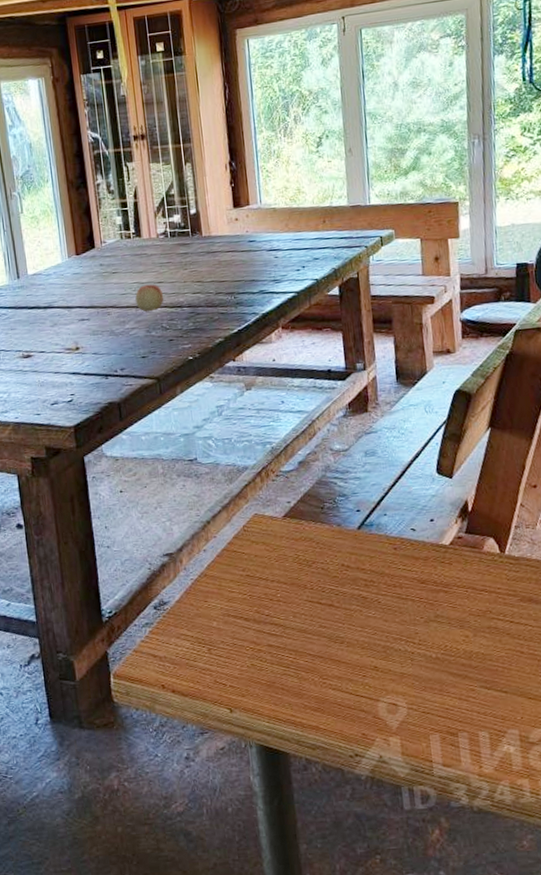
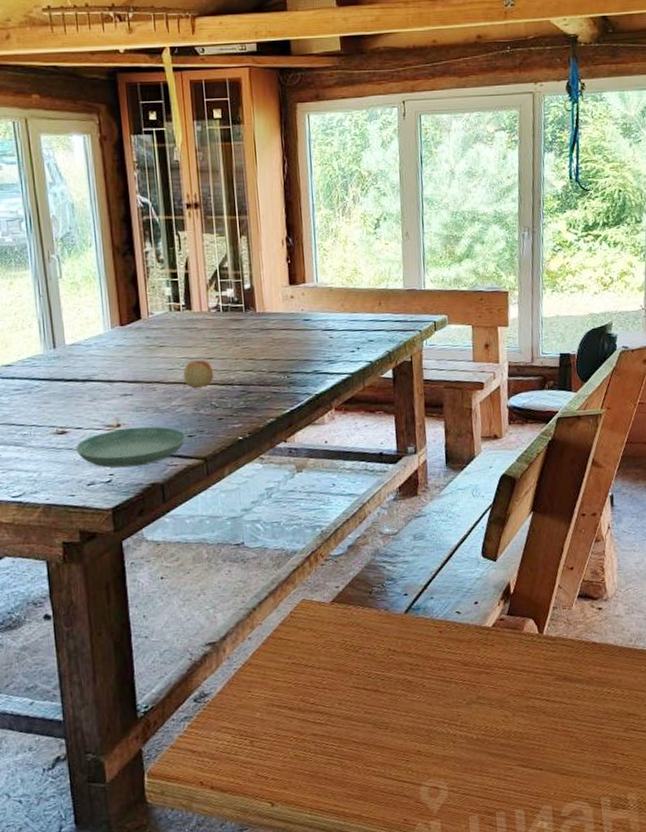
saucer: none [40,349,140,389] -> present [76,426,186,468]

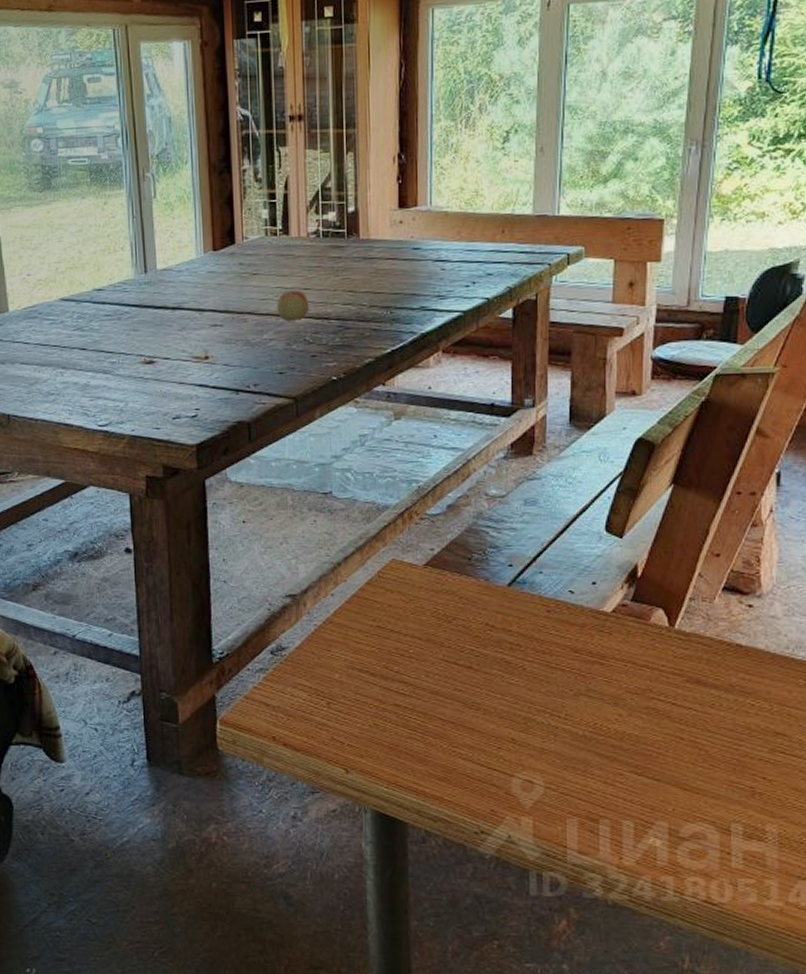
saucer: present [76,426,186,468] -> none [163,360,276,403]

